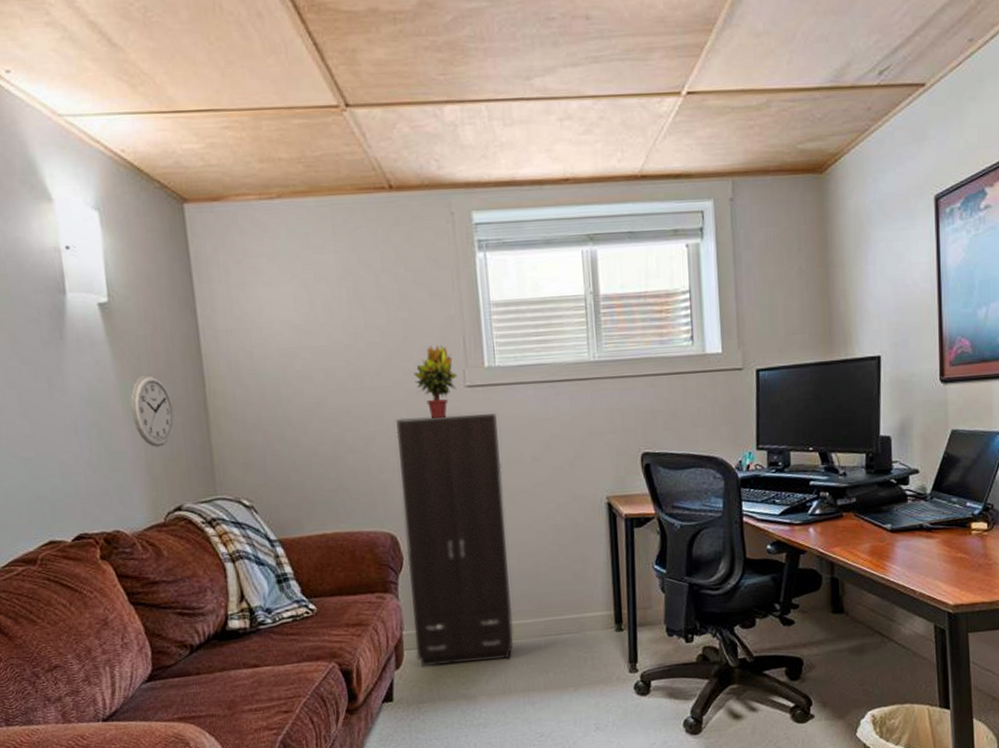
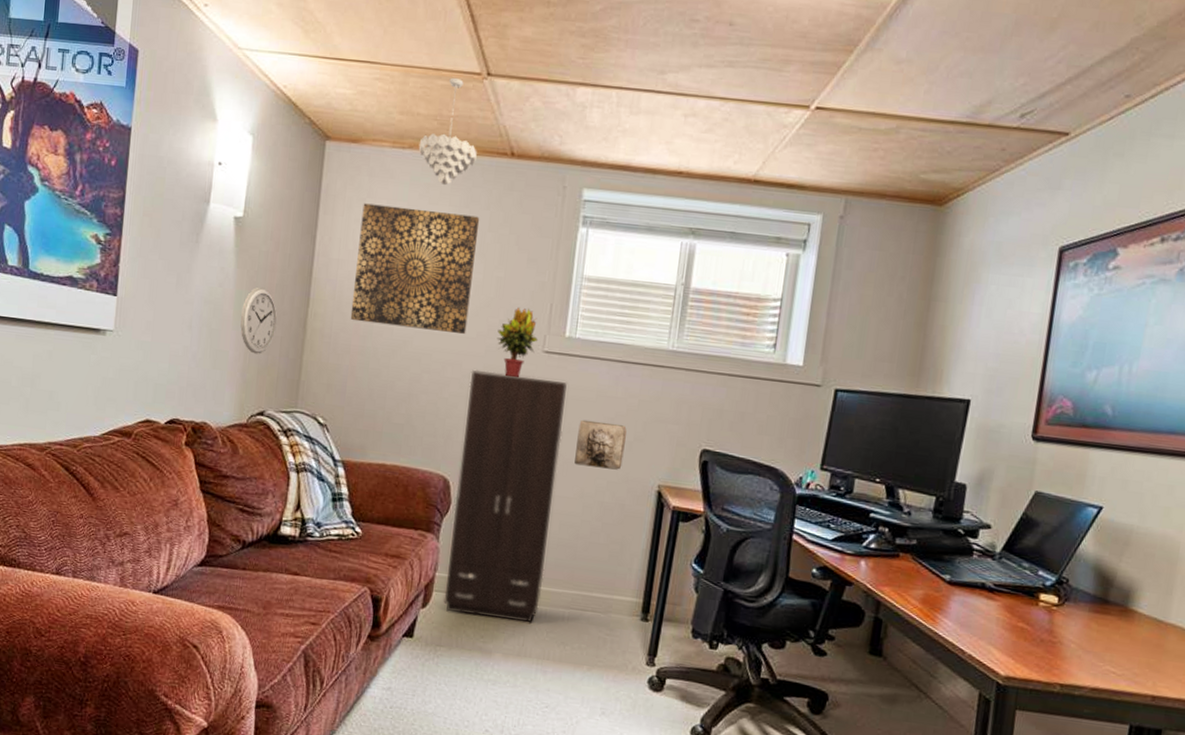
wall art: none [240,258,381,392] -> present [350,203,480,335]
pendant light: none [287,114,353,231] -> present [418,77,477,185]
wall relief: none [517,445,568,494] -> present [574,419,627,470]

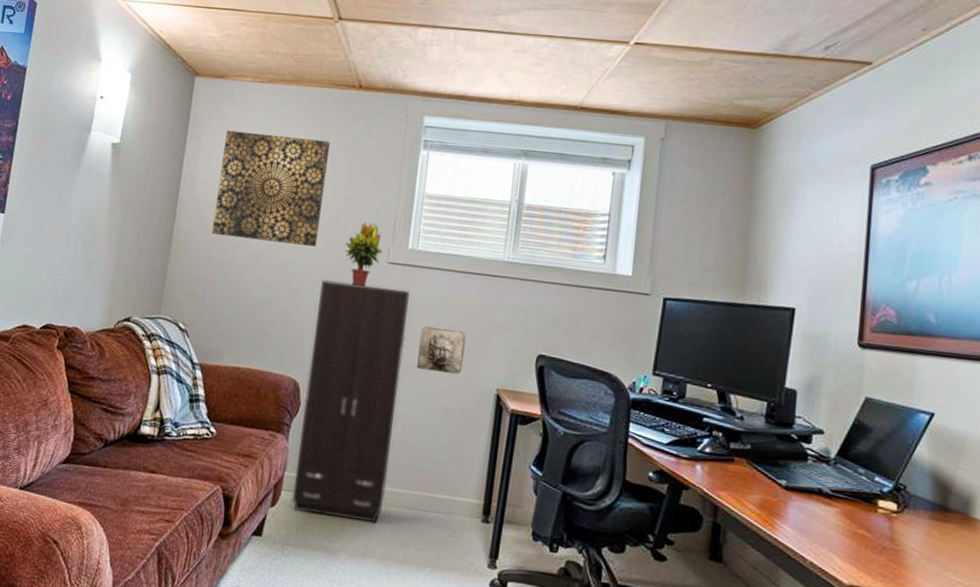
wall clock: present [240,287,278,354] -> none [112,204,146,265]
pendant light: present [418,77,477,185] -> none [276,21,329,114]

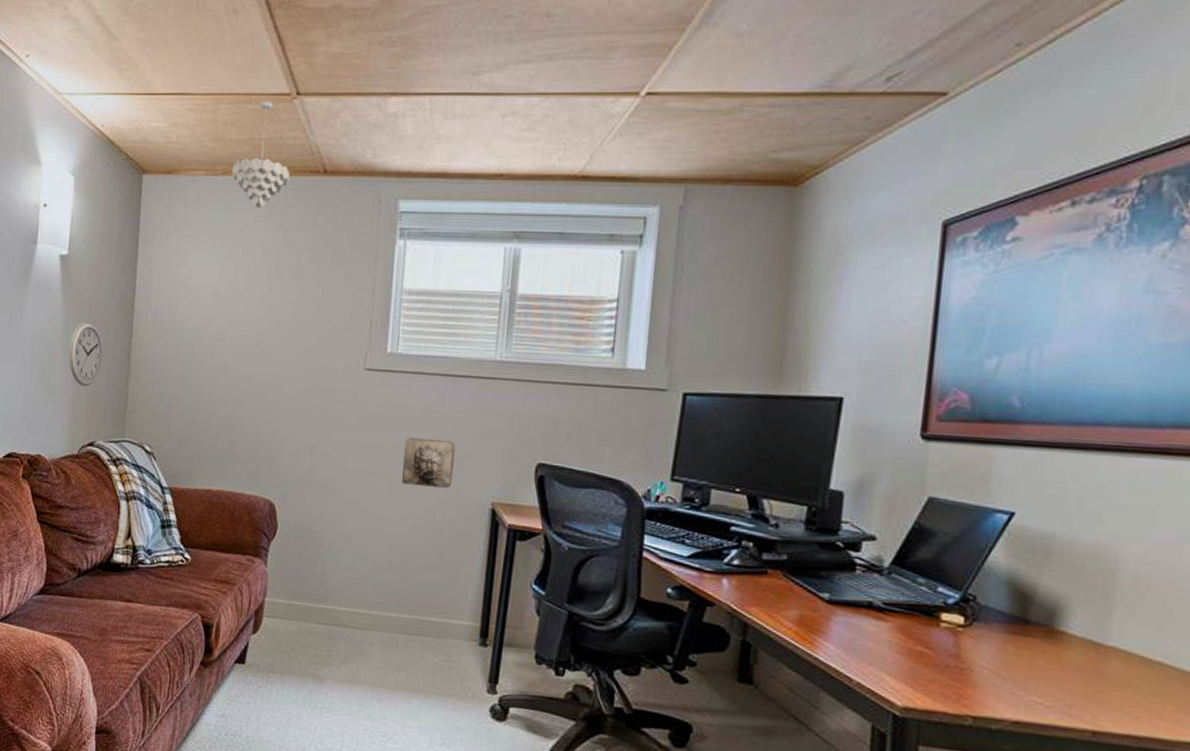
wall clock: none [112,204,146,265] -> present [68,321,103,387]
wall art: present [211,130,331,248] -> none [172,232,295,357]
pendant light: none [276,21,329,114] -> present [231,100,290,208]
cabinet: present [292,279,410,524] -> none [274,391,390,649]
potted plant: present [345,223,383,286] -> none [317,326,358,397]

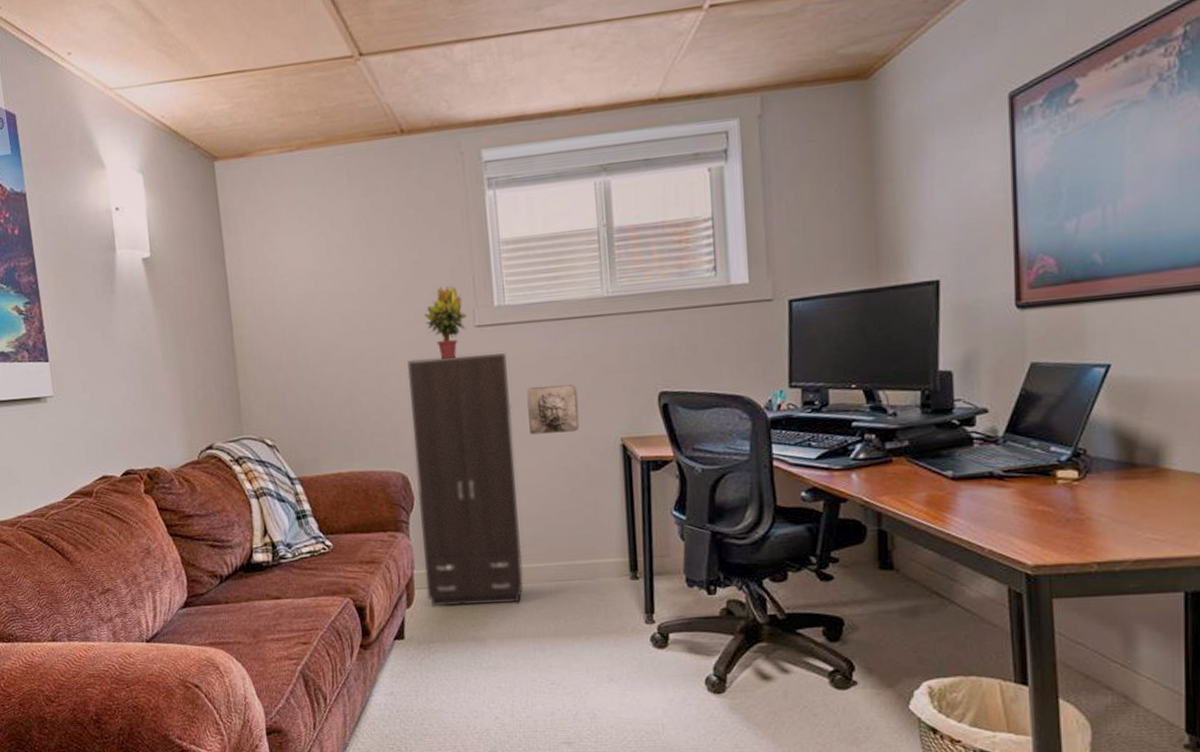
wall clock: present [68,321,103,387] -> none [169,322,207,390]
pendant light: present [231,100,290,208] -> none [306,66,367,179]
cabinet: none [274,391,390,649] -> present [406,353,524,607]
potted plant: none [317,326,358,397] -> present [424,286,467,359]

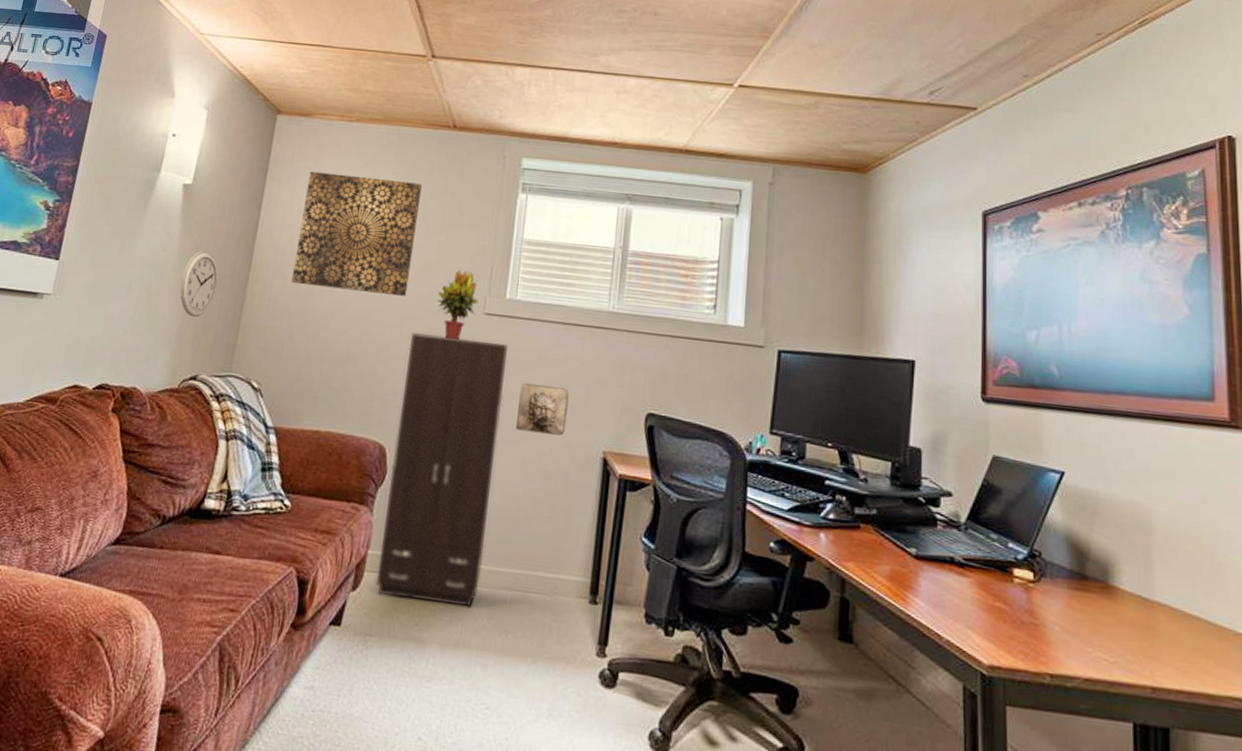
wall clock: none [169,322,207,390] -> present [180,250,219,317]
wall art: none [264,203,393,337] -> present [291,171,423,297]

